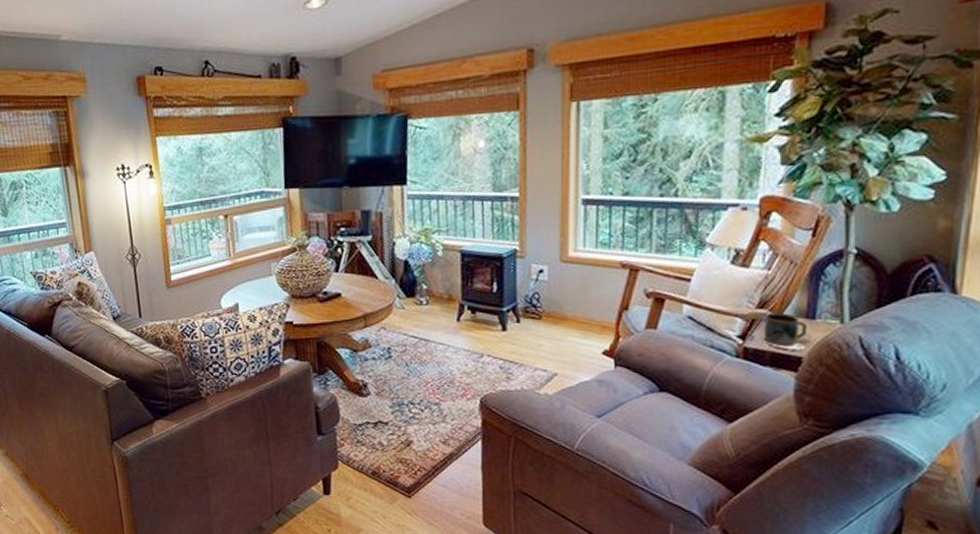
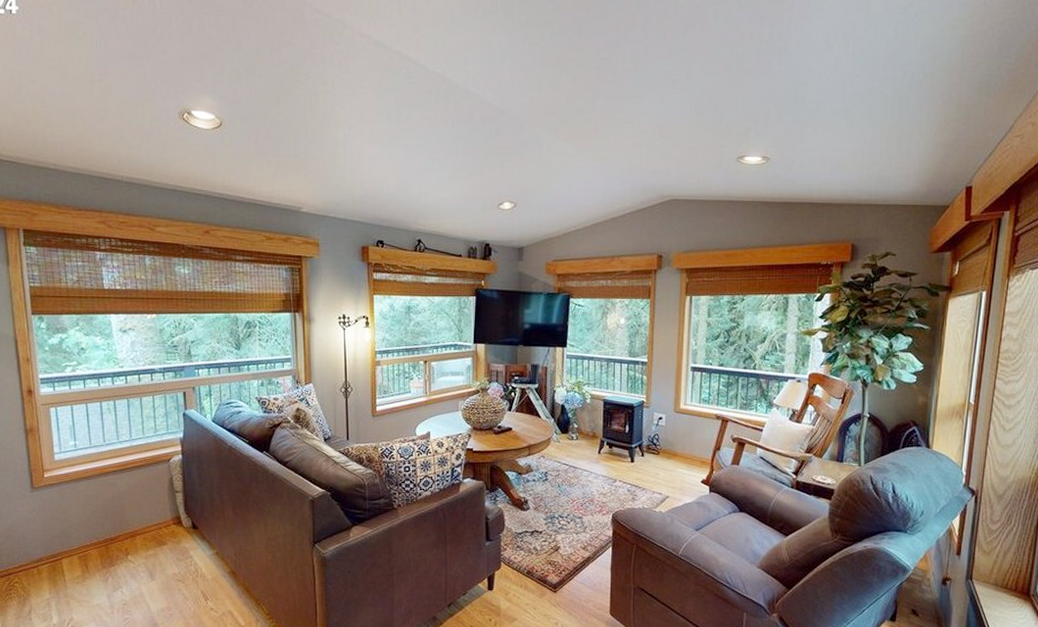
mug: present [763,313,808,347] -> none [809,457,838,482]

